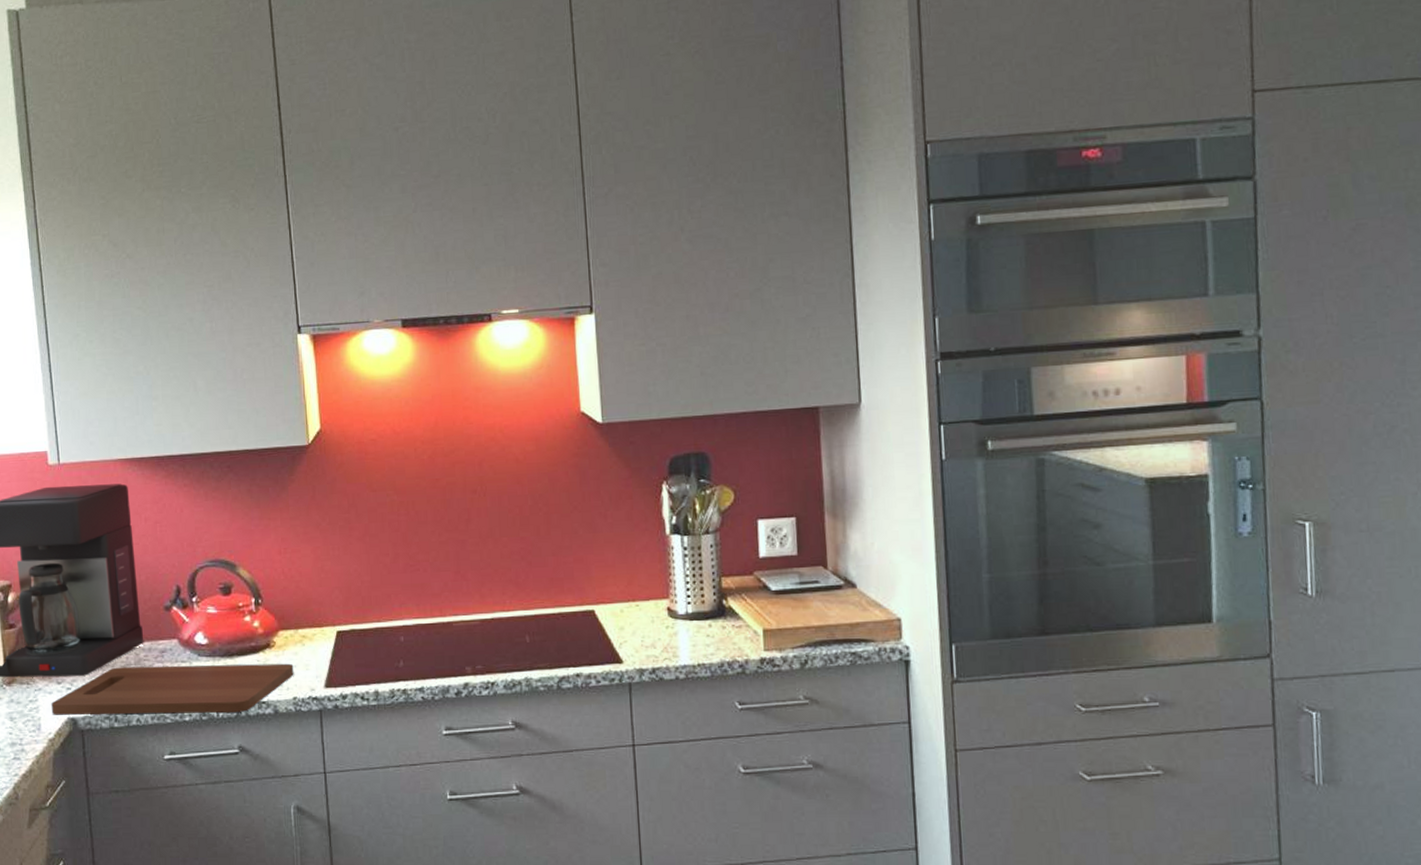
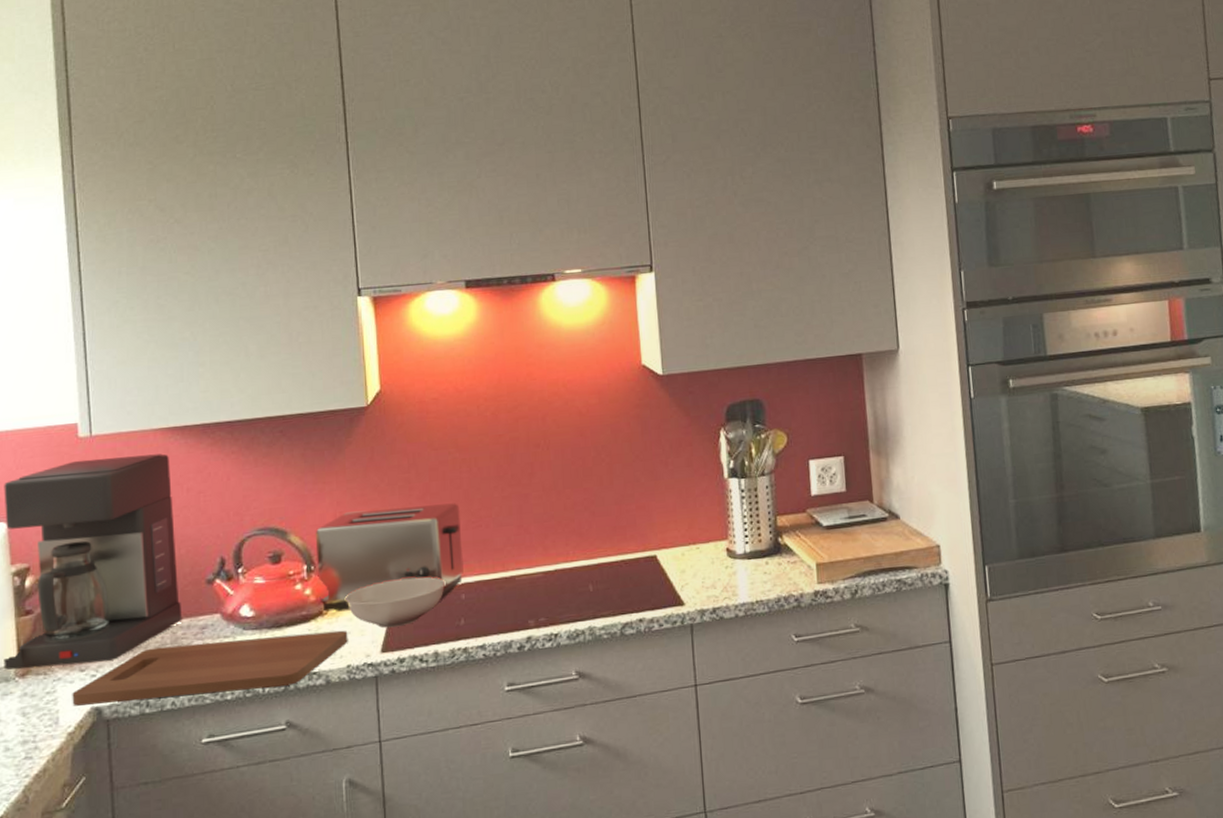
toaster: none [262,545,402,644] -> present [315,503,464,612]
bowl: none [291,617,385,664] -> present [346,577,446,628]

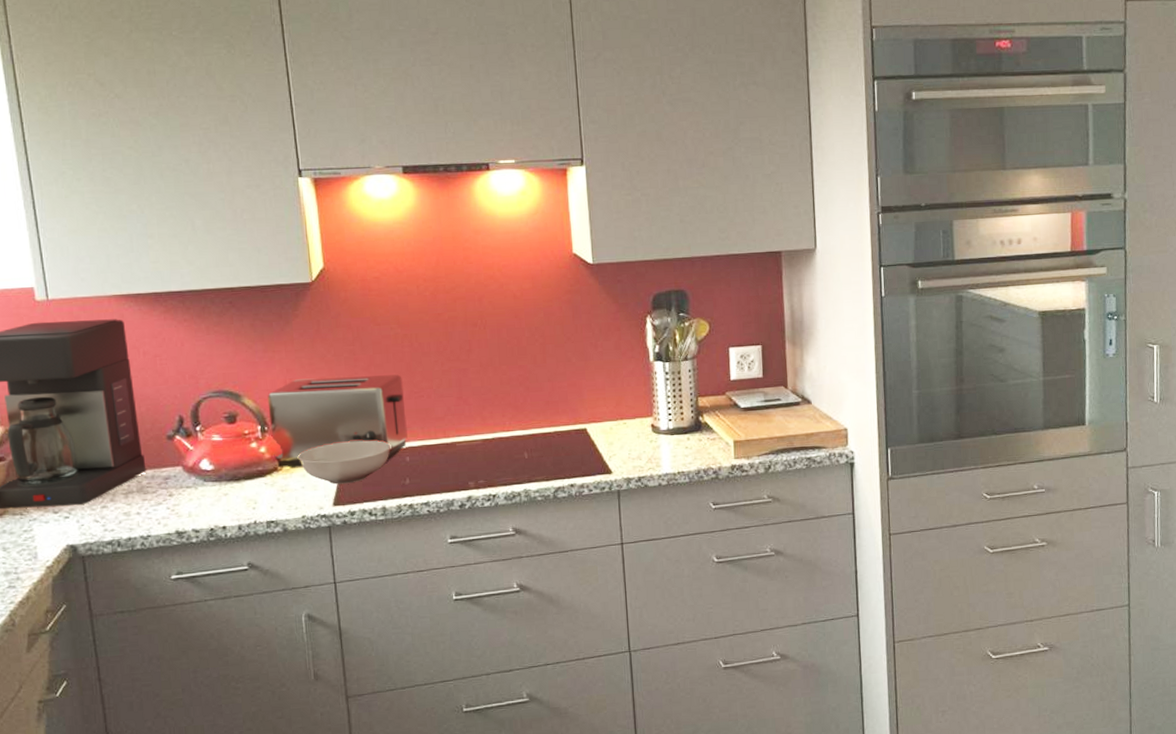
cutting board: present [72,630,348,706] -> none [48,485,302,543]

